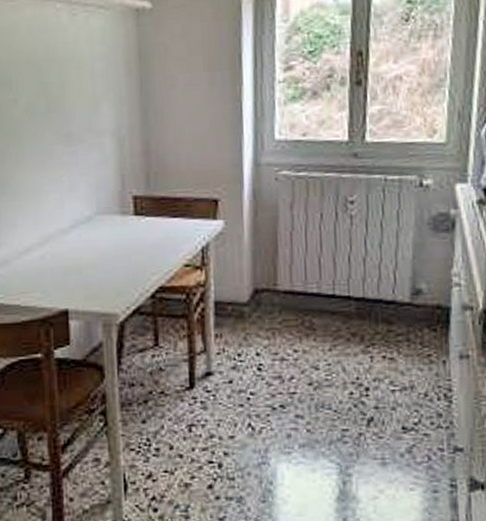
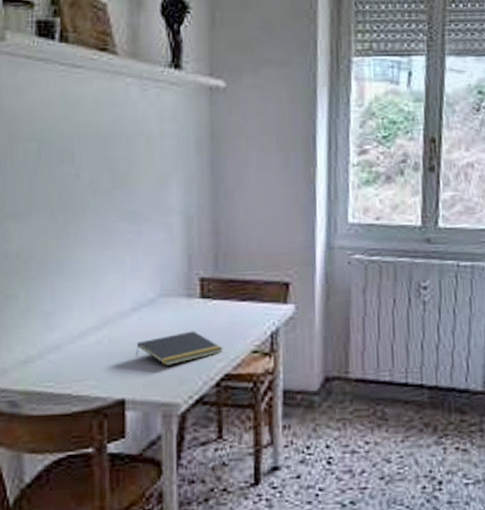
notepad: none [76,246,157,280] -> present [136,331,223,367]

